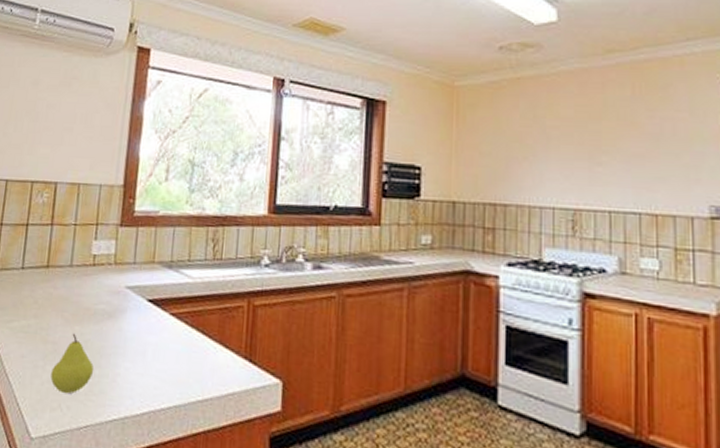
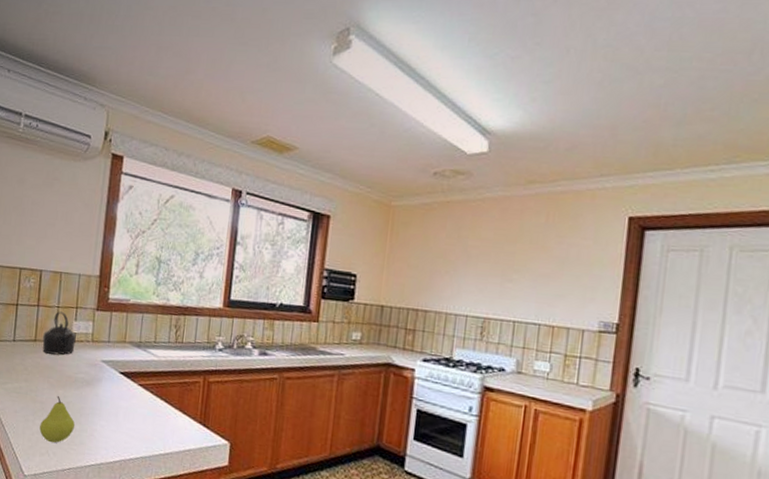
kettle: none [56,230,96,283] -> present [42,311,76,355]

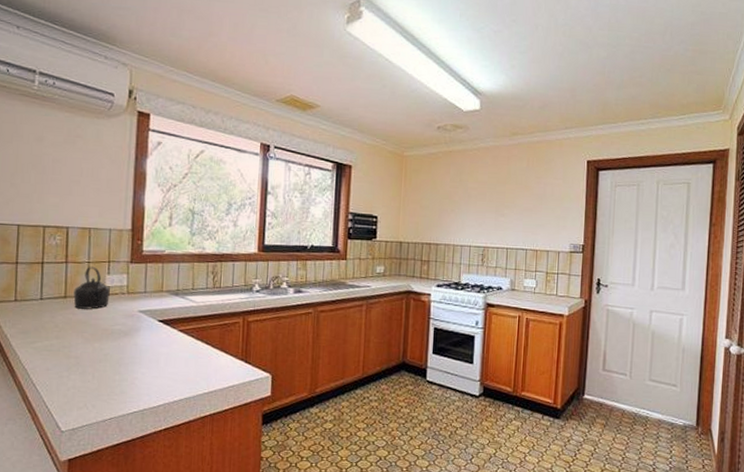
fruit: present [39,395,76,443] -> none [75,349,115,396]

